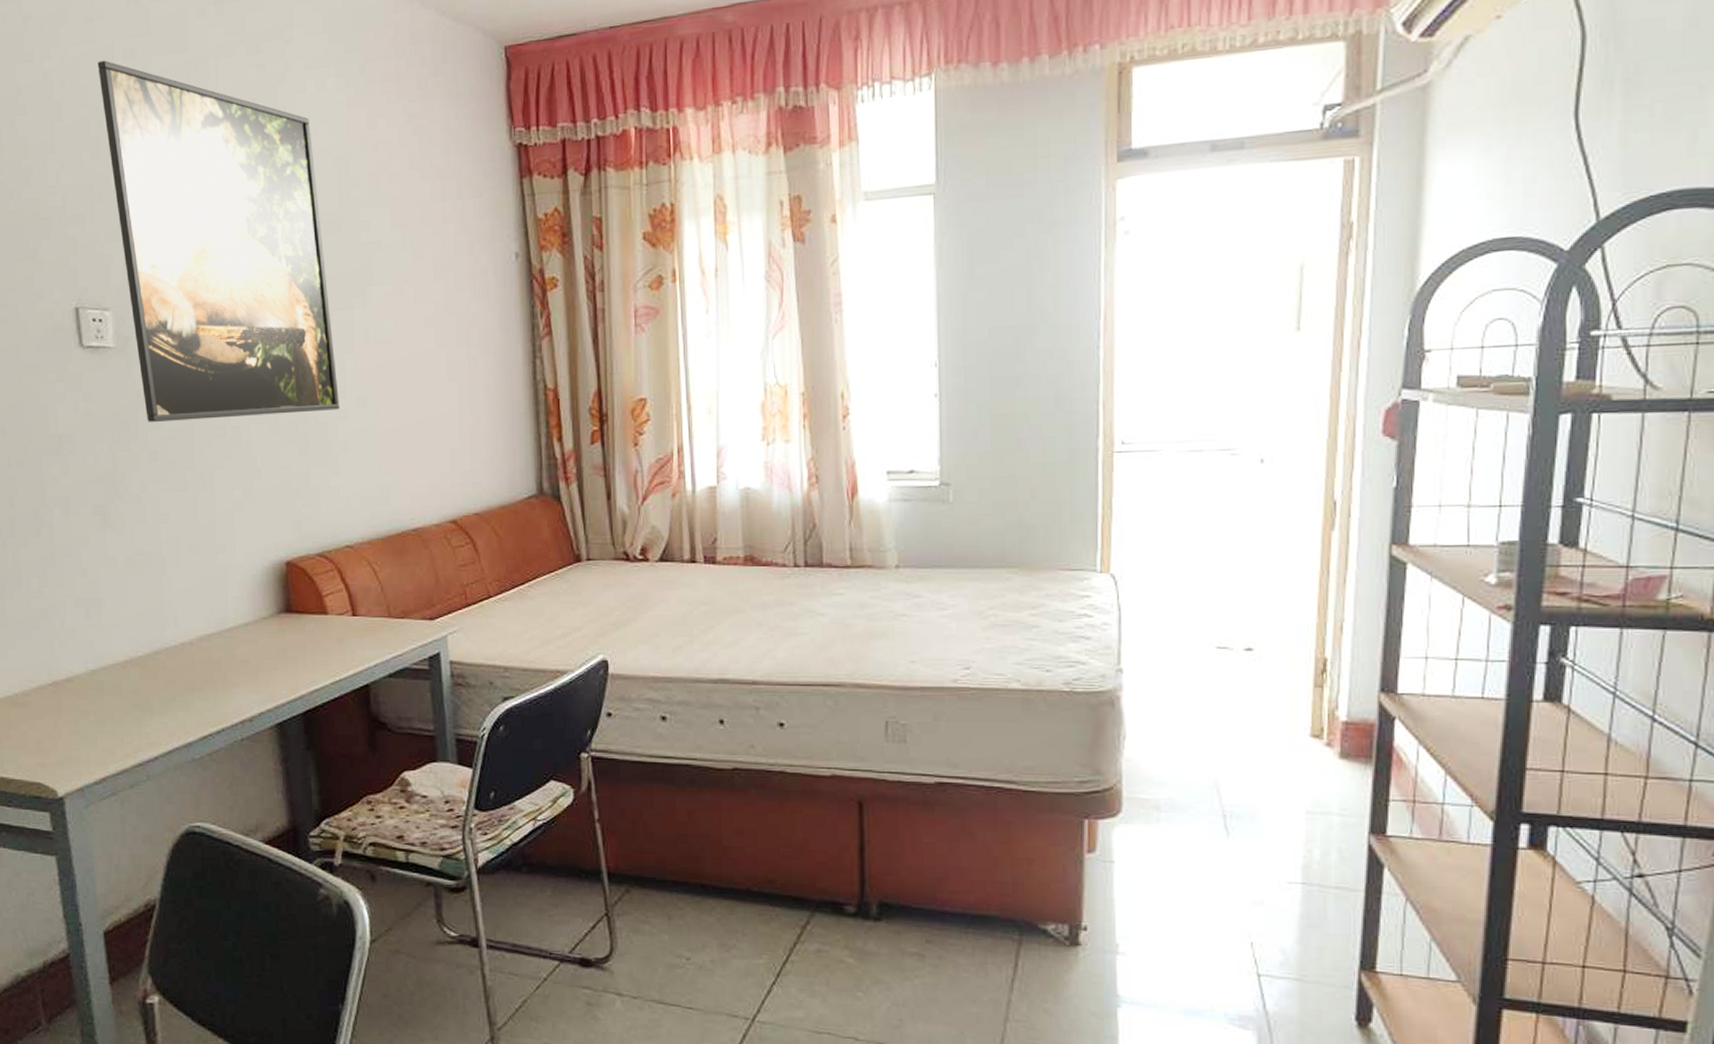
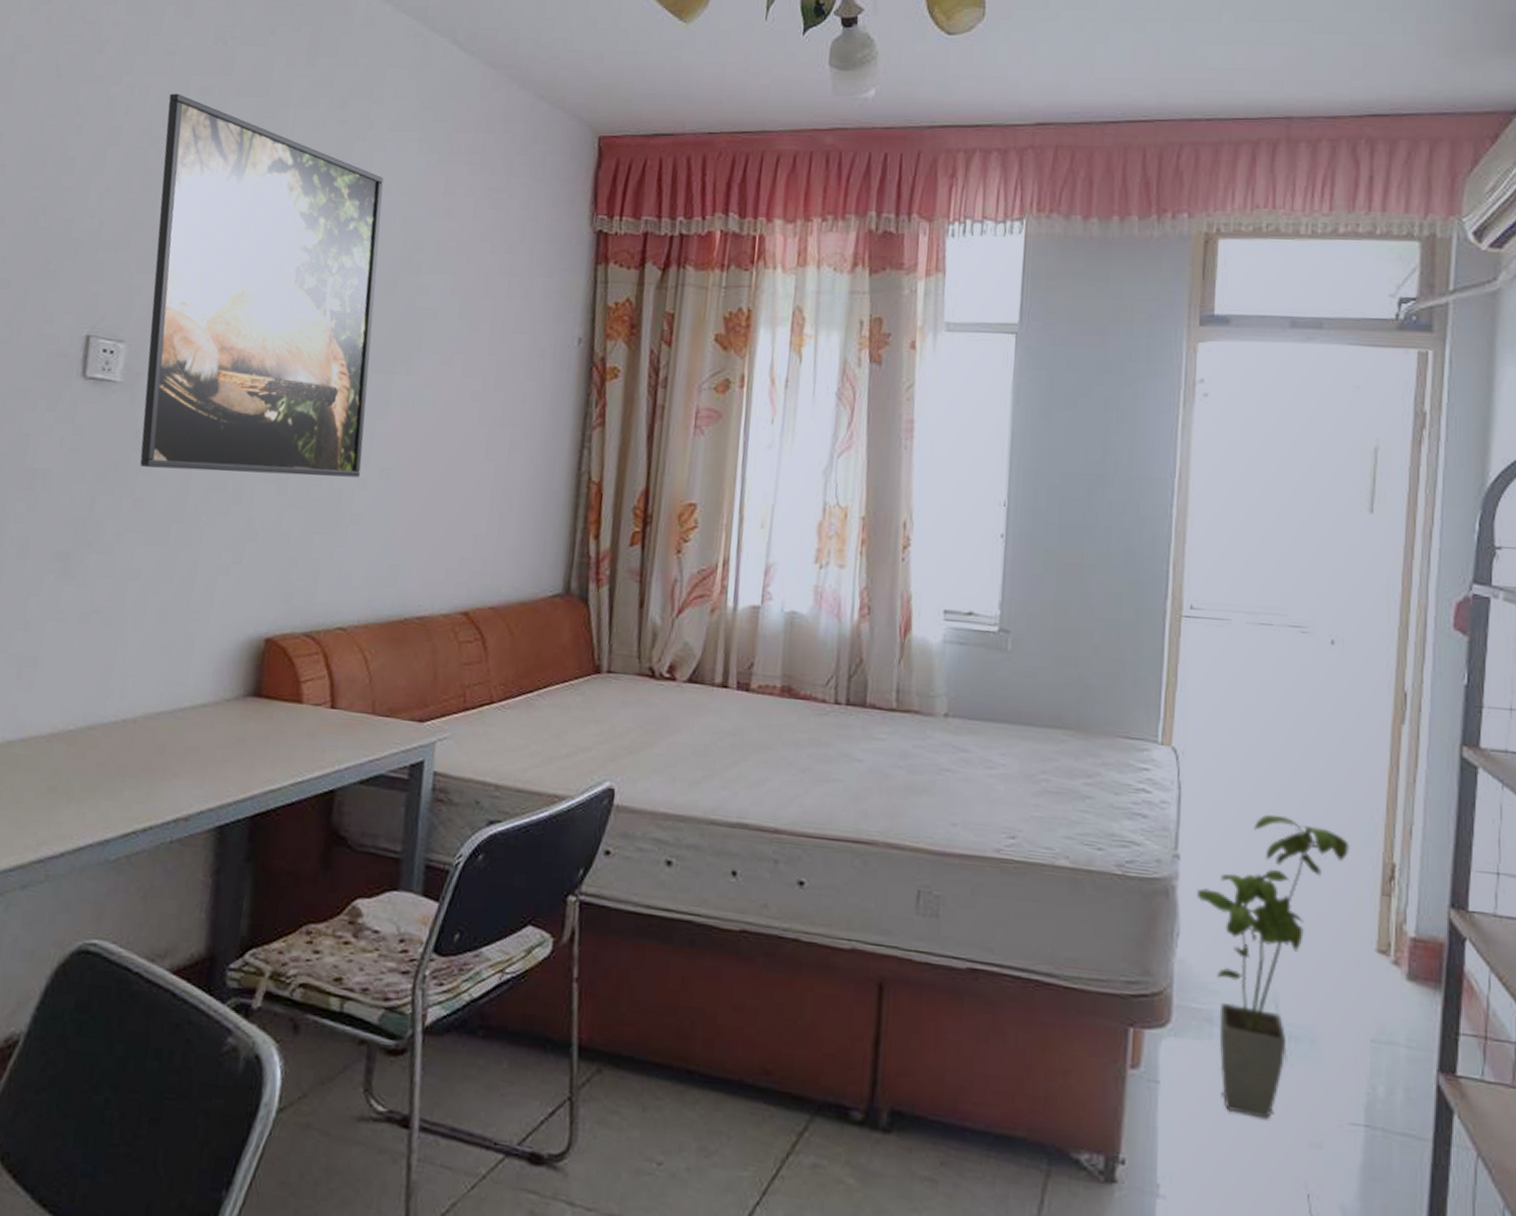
house plant: none [1140,625,1283,885] -> present [1197,815,1349,1120]

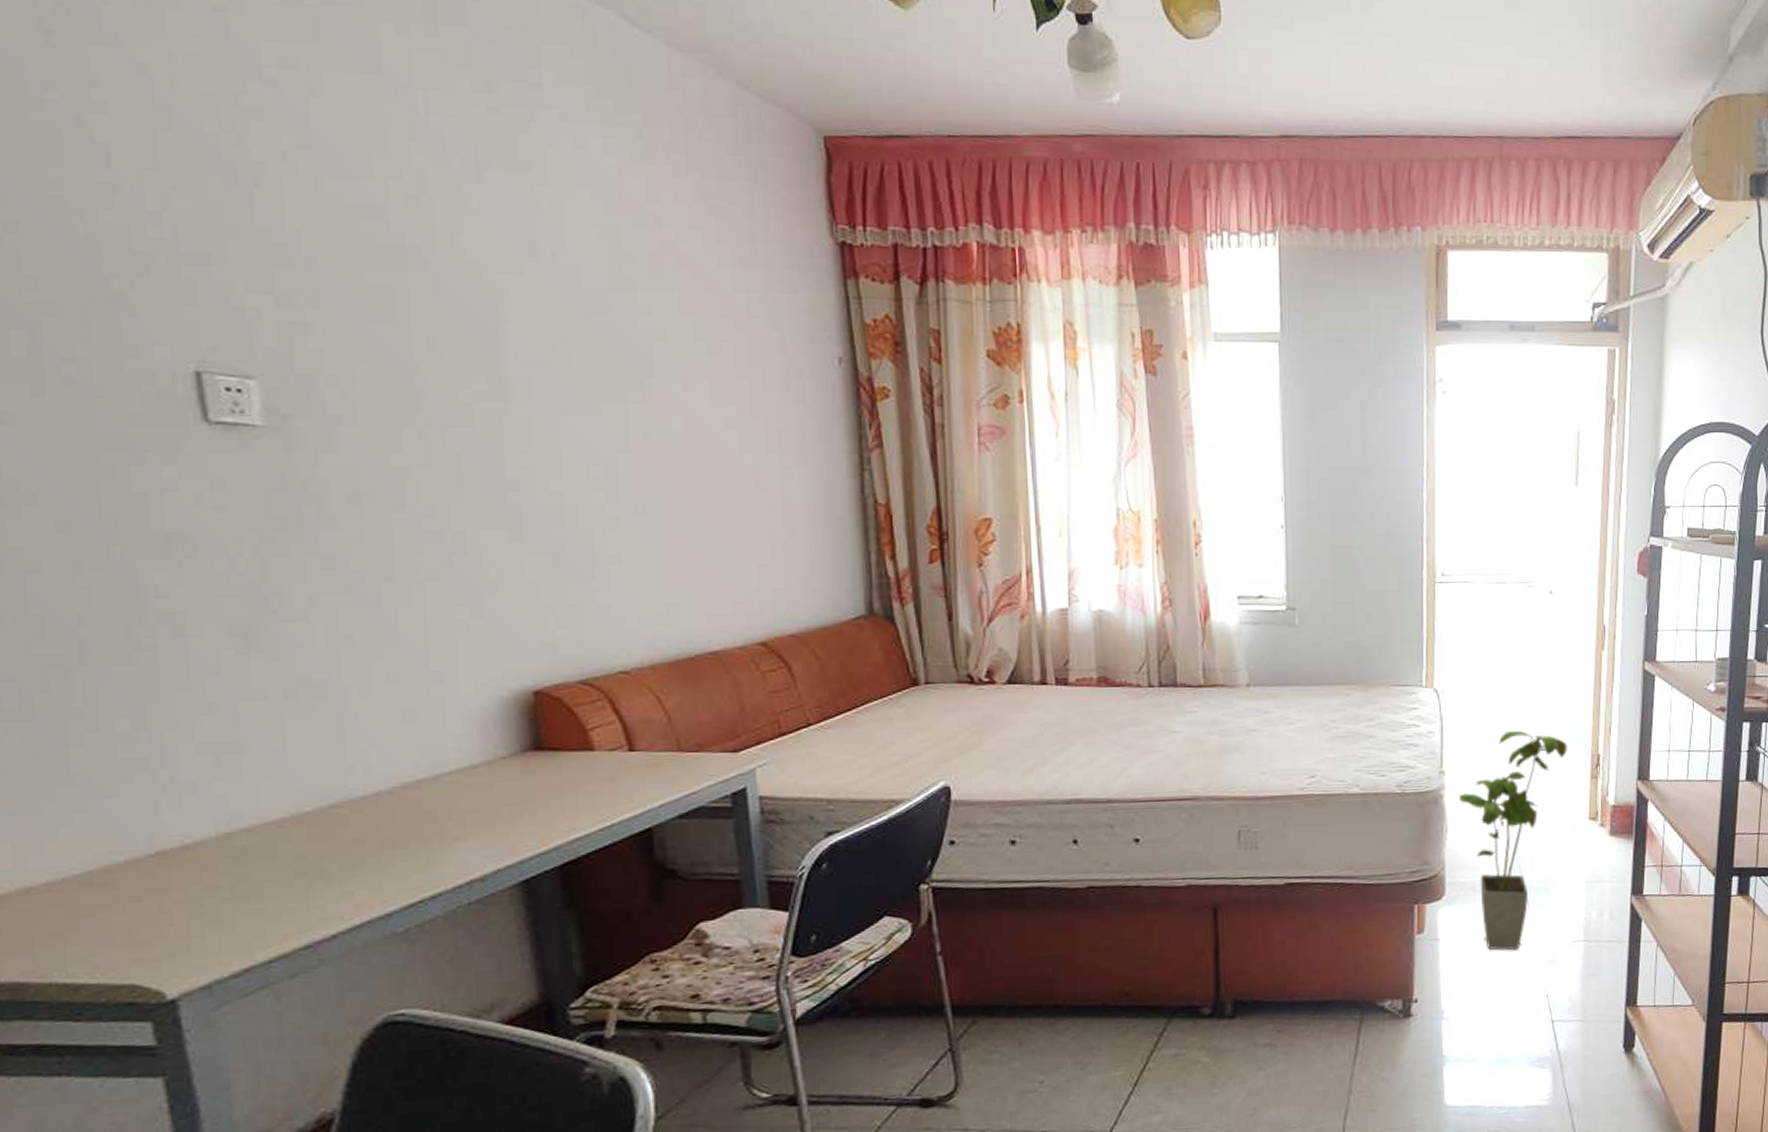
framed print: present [140,93,384,478] -> none [232,63,609,521]

